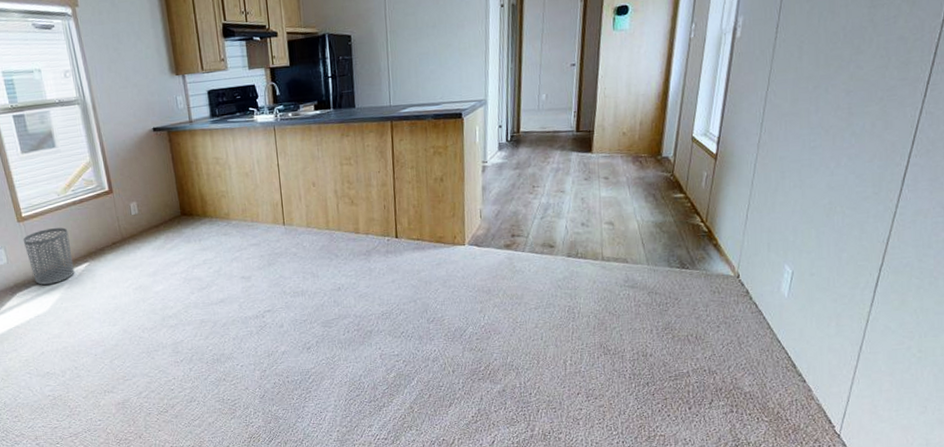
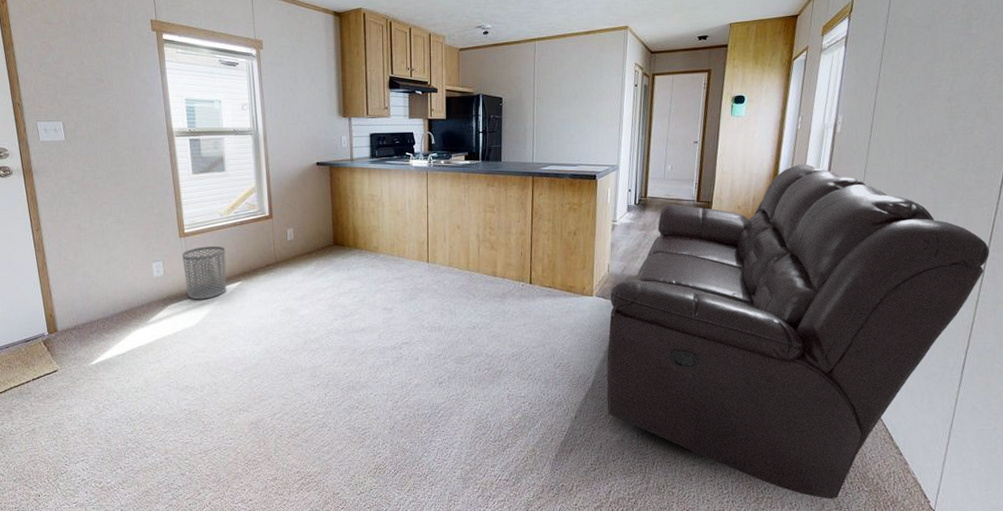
sofa: none [483,77,911,433] -> present [606,164,990,500]

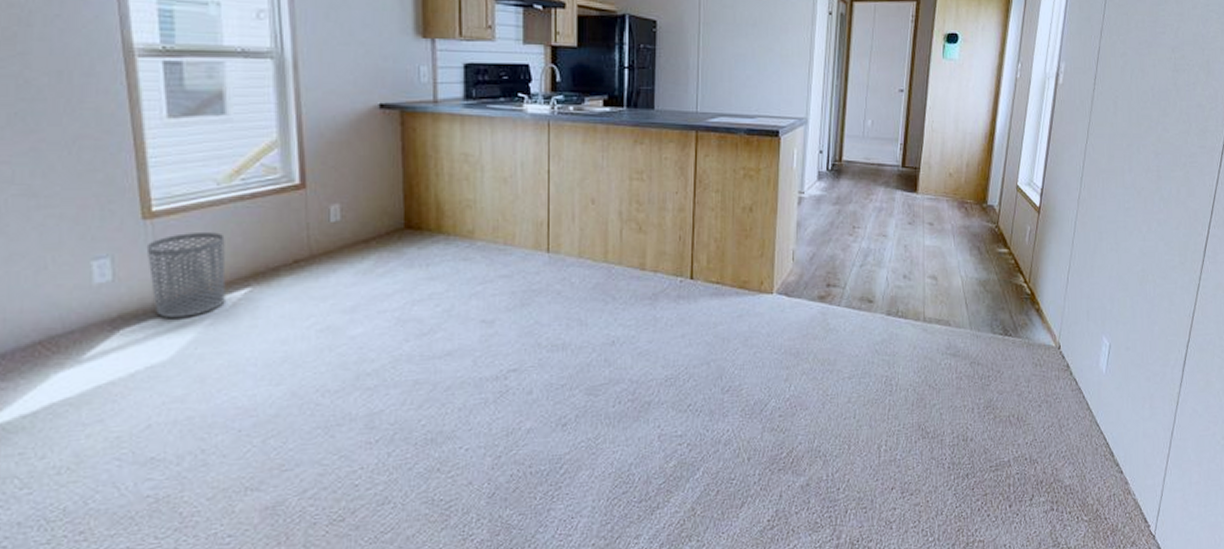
sofa: present [606,164,990,500] -> none [788,121,1211,536]

